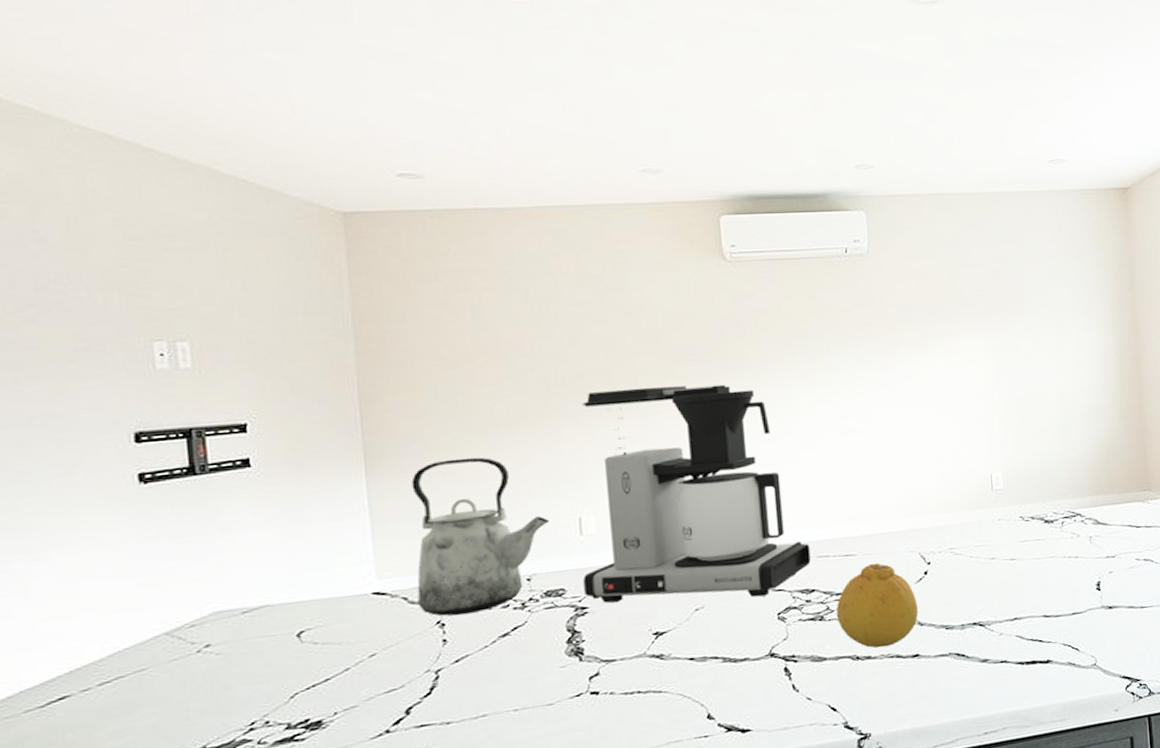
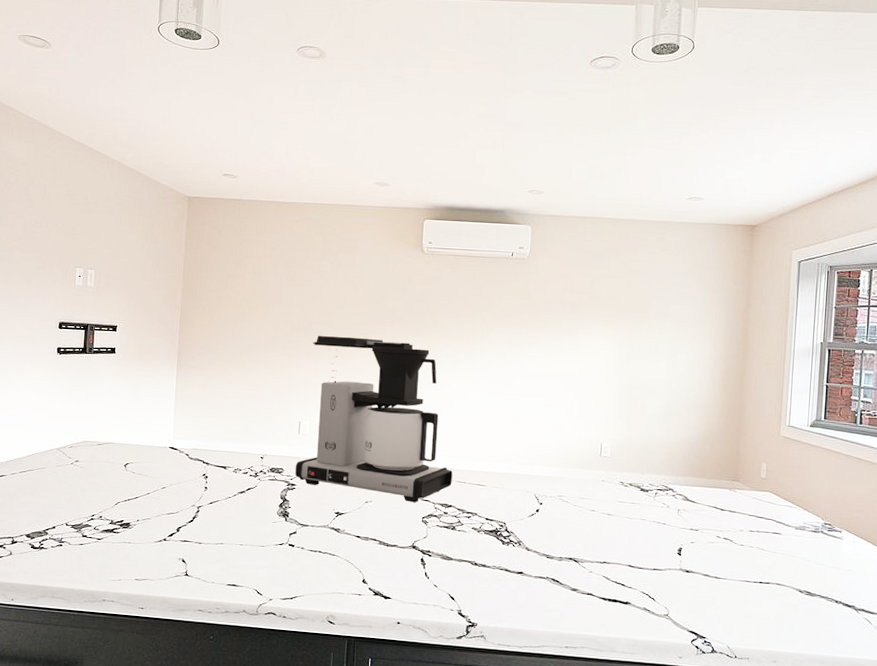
kettle: present [411,457,550,617] -> none [194,367,281,474]
fruit: present [836,562,919,648] -> none [464,494,528,561]

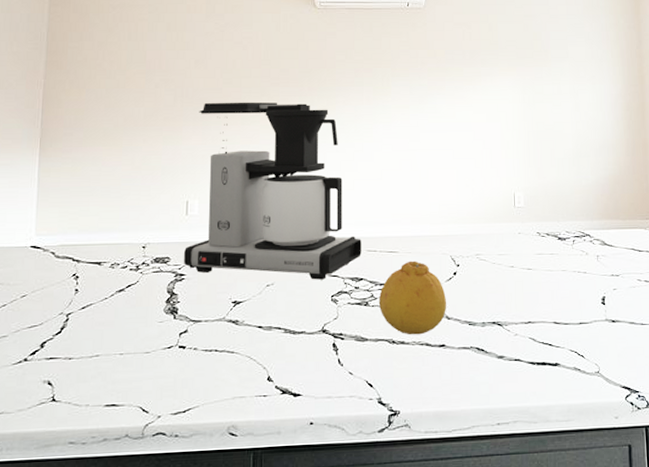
fruit: none [464,494,528,561] -> present [378,260,447,335]

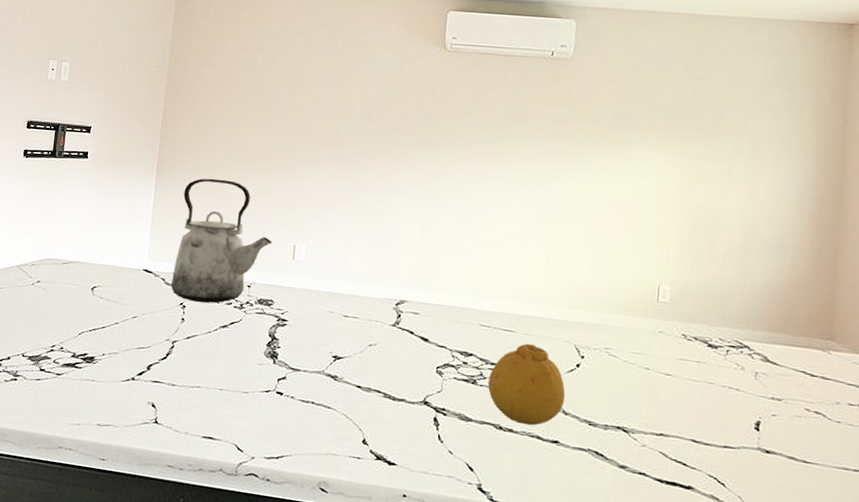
kettle: none [62,146,165,271] -> present [171,178,273,304]
coffee maker: present [184,102,361,280] -> none [287,144,475,349]

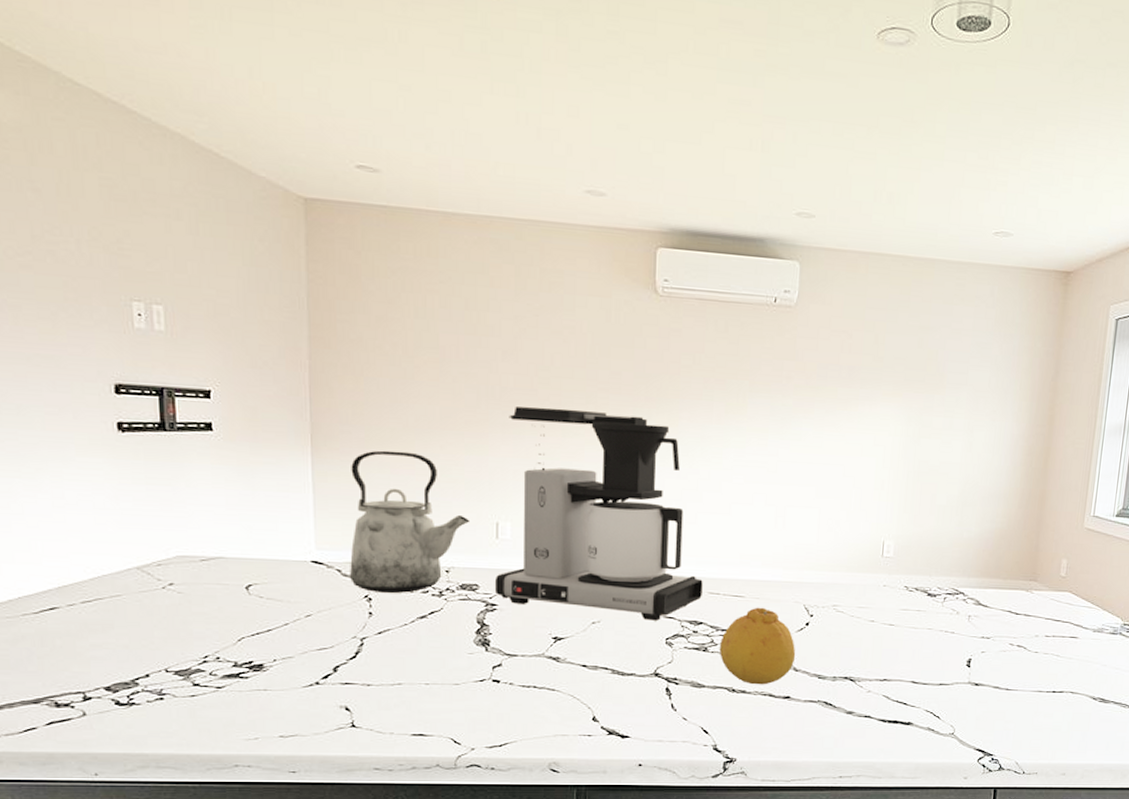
coffee maker: none [287,144,475,349] -> present [496,407,703,621]

